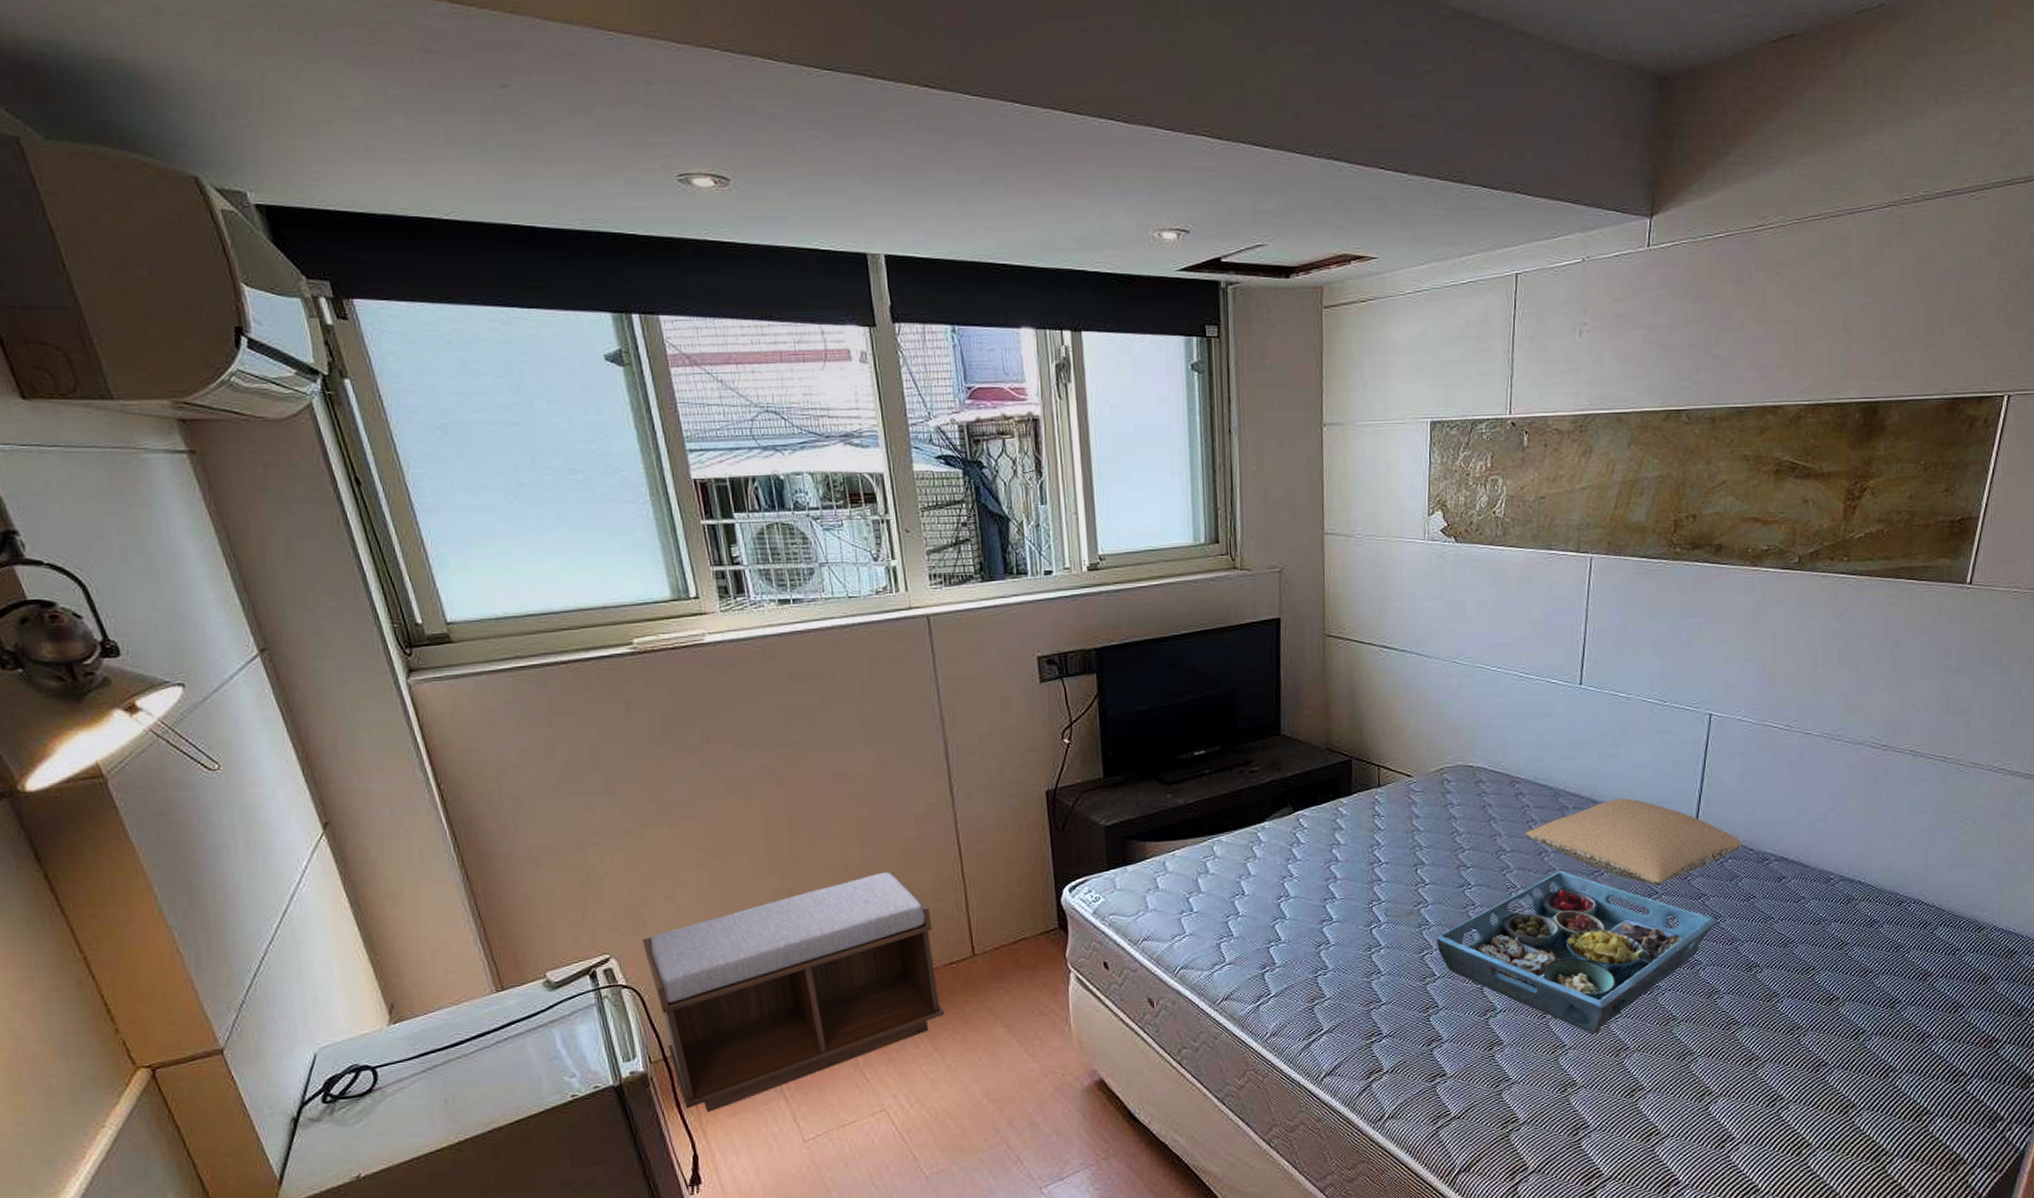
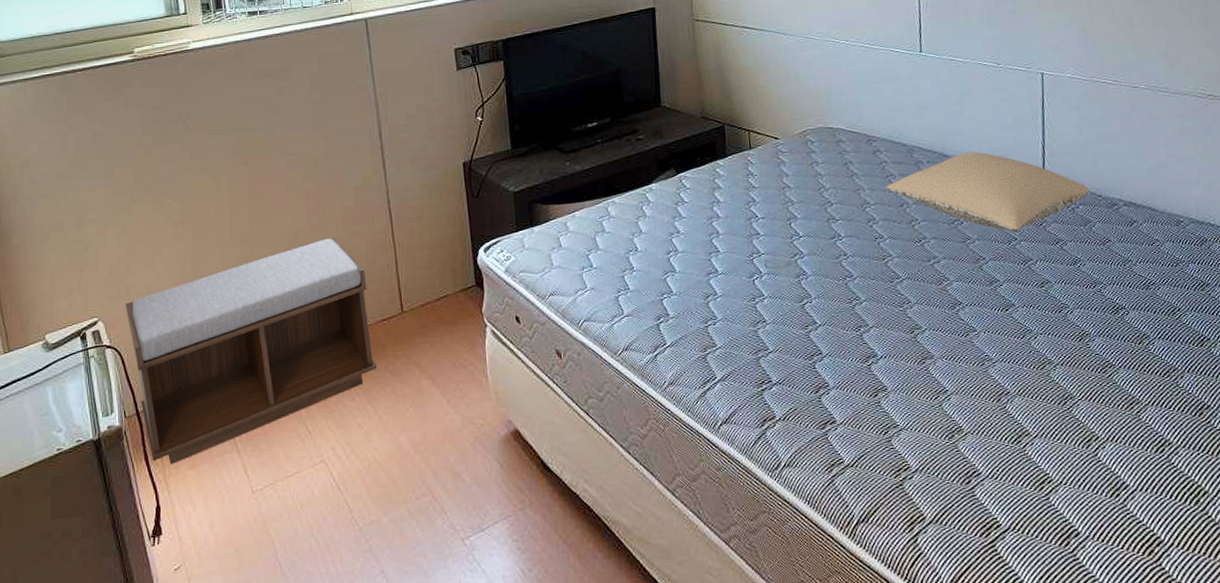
serving tray: present [1437,870,1718,1034] -> none [814,220,1079,379]

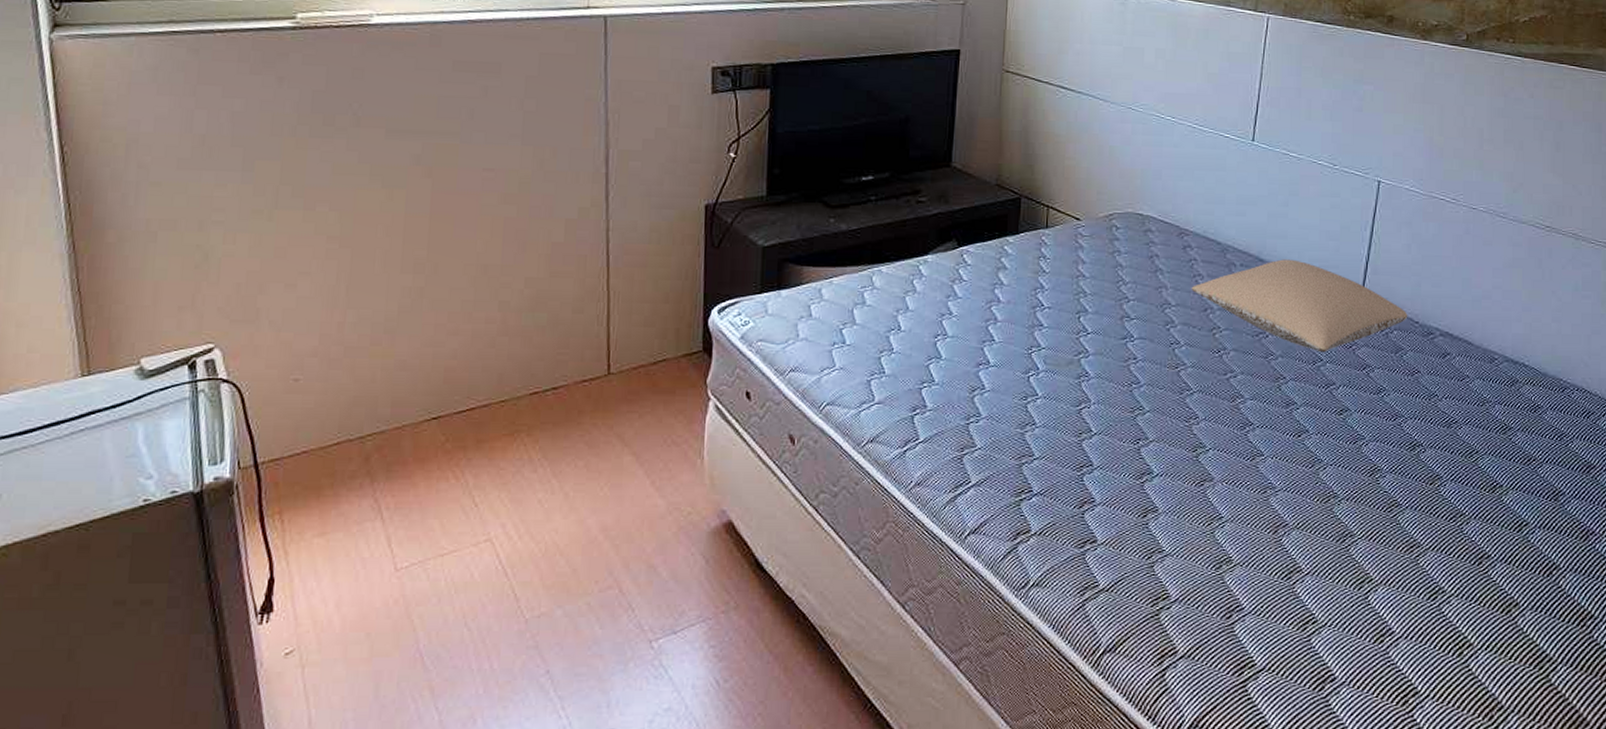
bench: present [125,238,376,464] -> none [252,277,569,529]

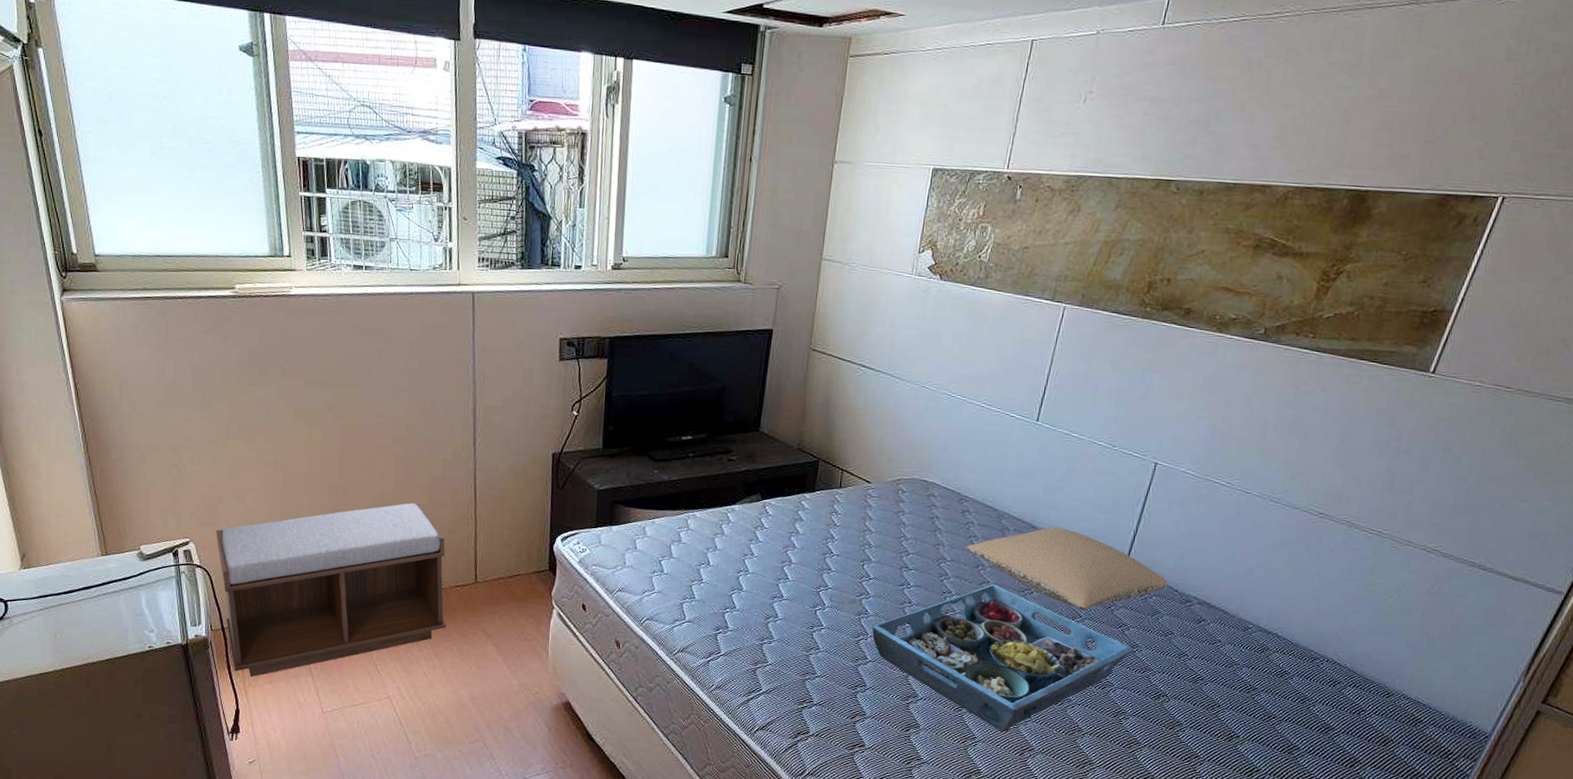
bench: none [252,277,569,529] -> present [216,503,446,677]
serving tray: none [1095,329,1382,507] -> present [872,583,1135,732]

